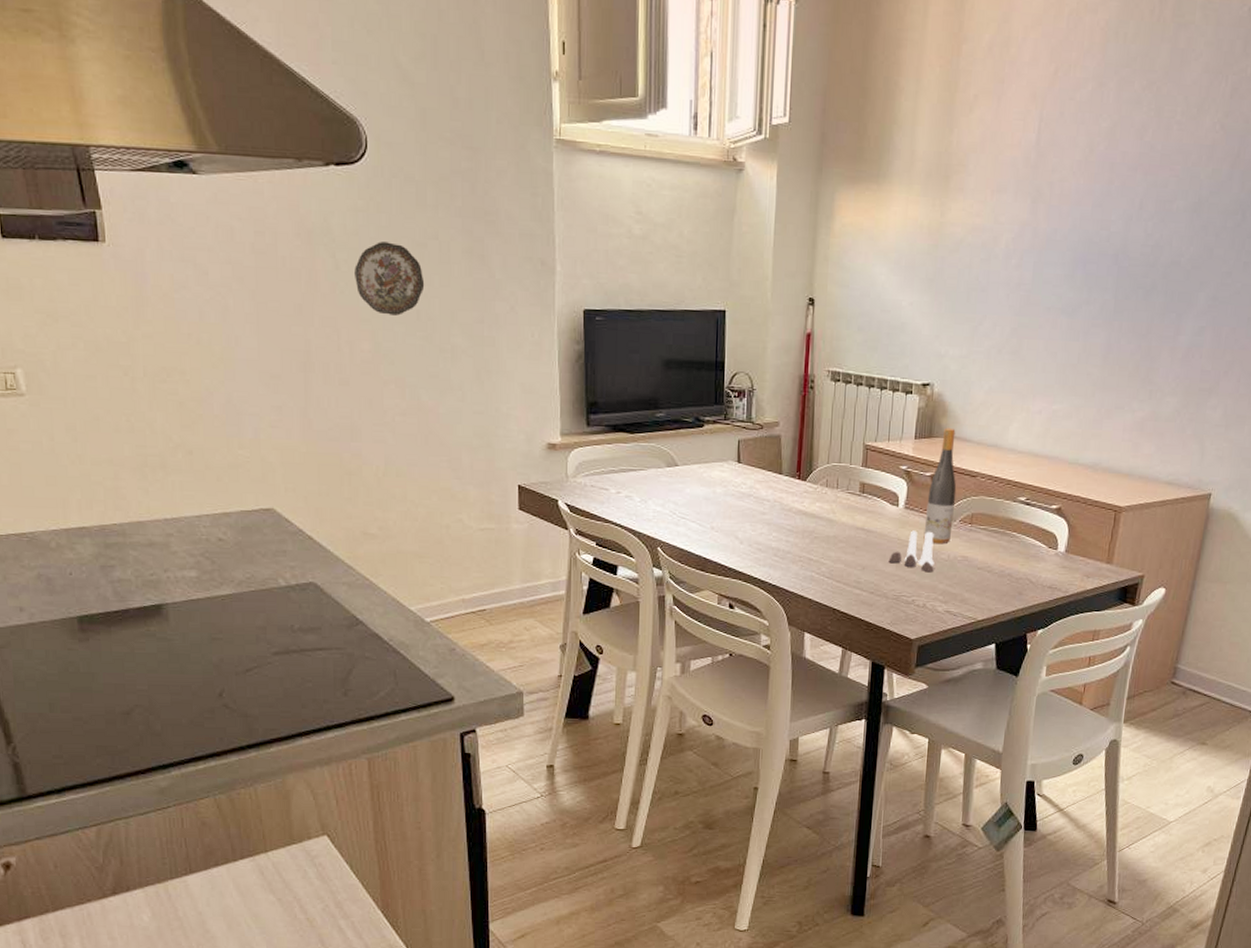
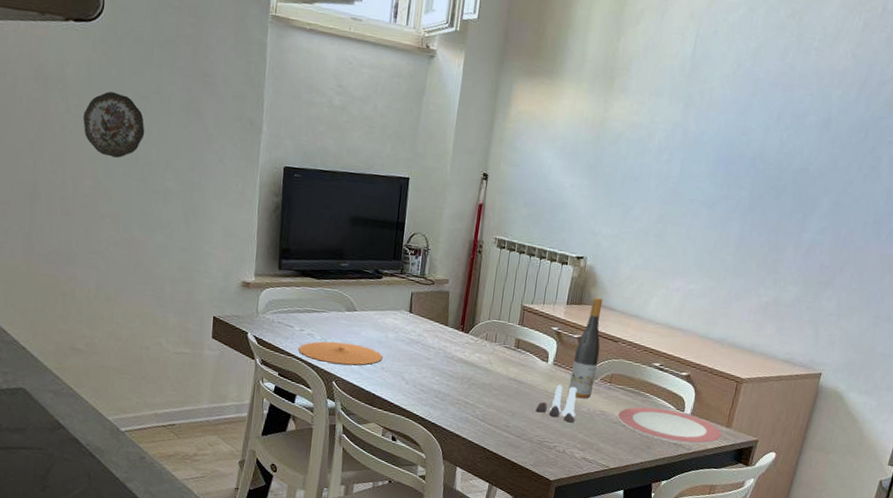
plate: none [617,502,711,527] -> present [299,341,383,365]
plate: none [982,547,1103,586] -> present [617,406,722,445]

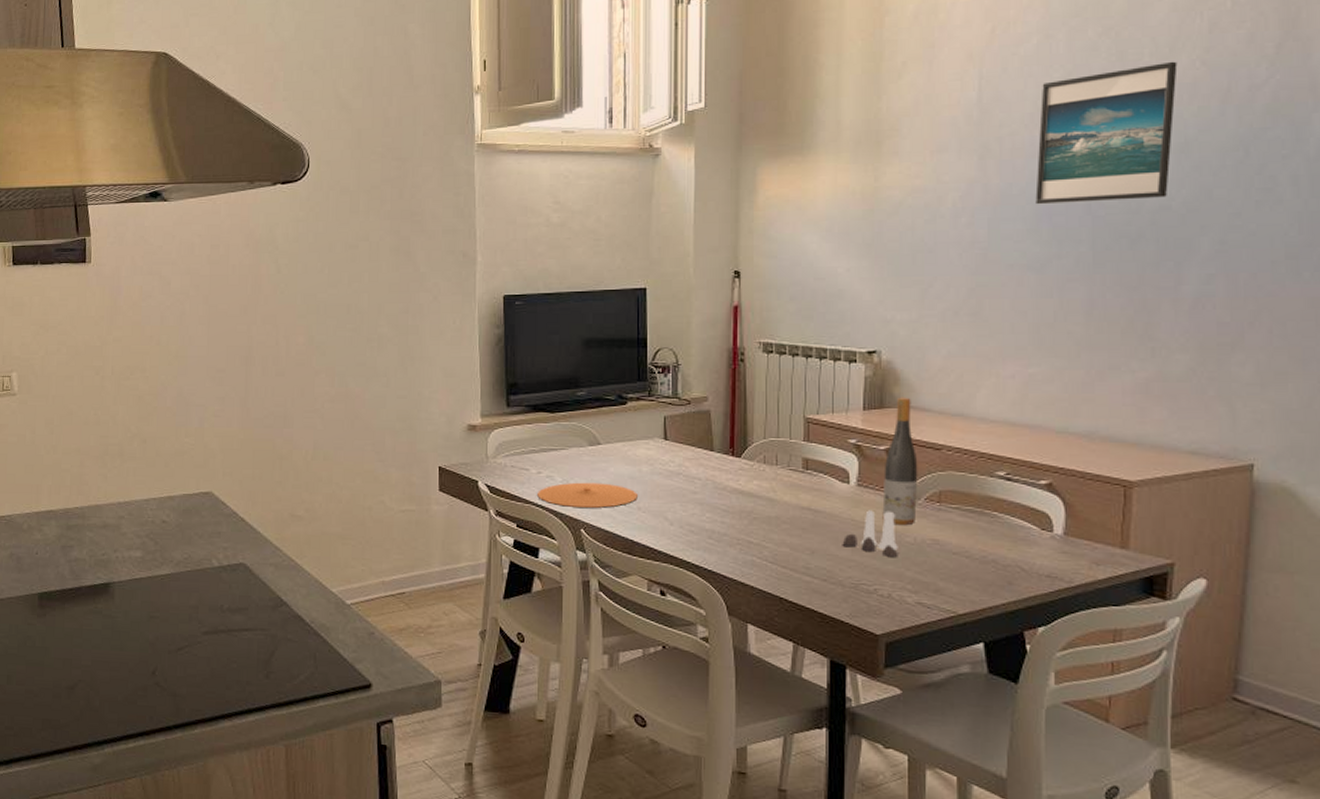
decorative plate: present [83,91,145,158] -> none [294,246,355,311]
plate: present [617,406,722,445] -> none [957,529,1117,576]
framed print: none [718,49,836,162] -> present [1035,61,1178,205]

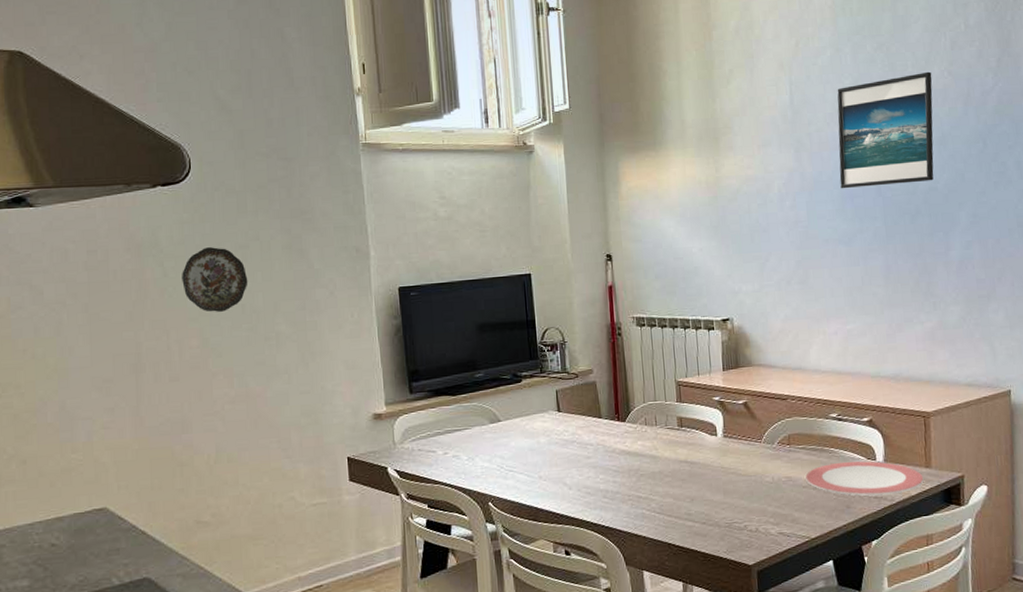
decorative plate: none [294,246,355,311] -> present [182,247,248,312]
plate: present [537,482,638,508] -> none [445,457,538,483]
salt and pepper shaker set: present [842,510,898,557] -> none [715,457,761,496]
wine bottle: present [882,397,918,526] -> none [743,356,772,468]
plate: none [957,529,1117,576] -> present [805,461,924,496]

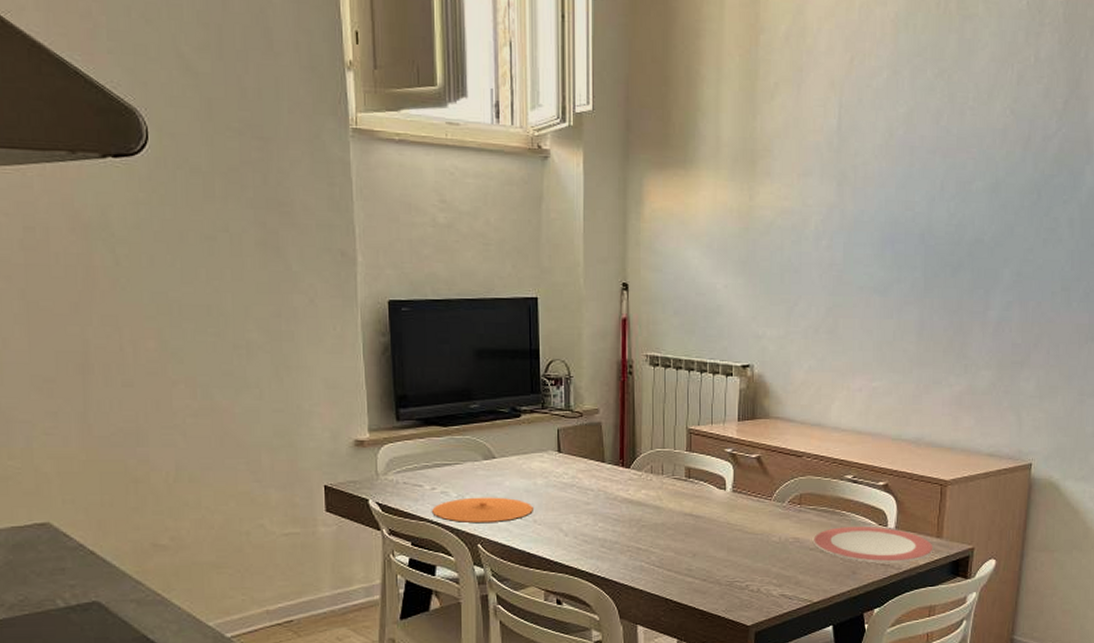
decorative plate: present [182,247,248,312] -> none [137,235,215,312]
plate: none [445,457,538,483] -> present [432,497,533,522]
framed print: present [837,71,934,189] -> none [882,107,993,233]

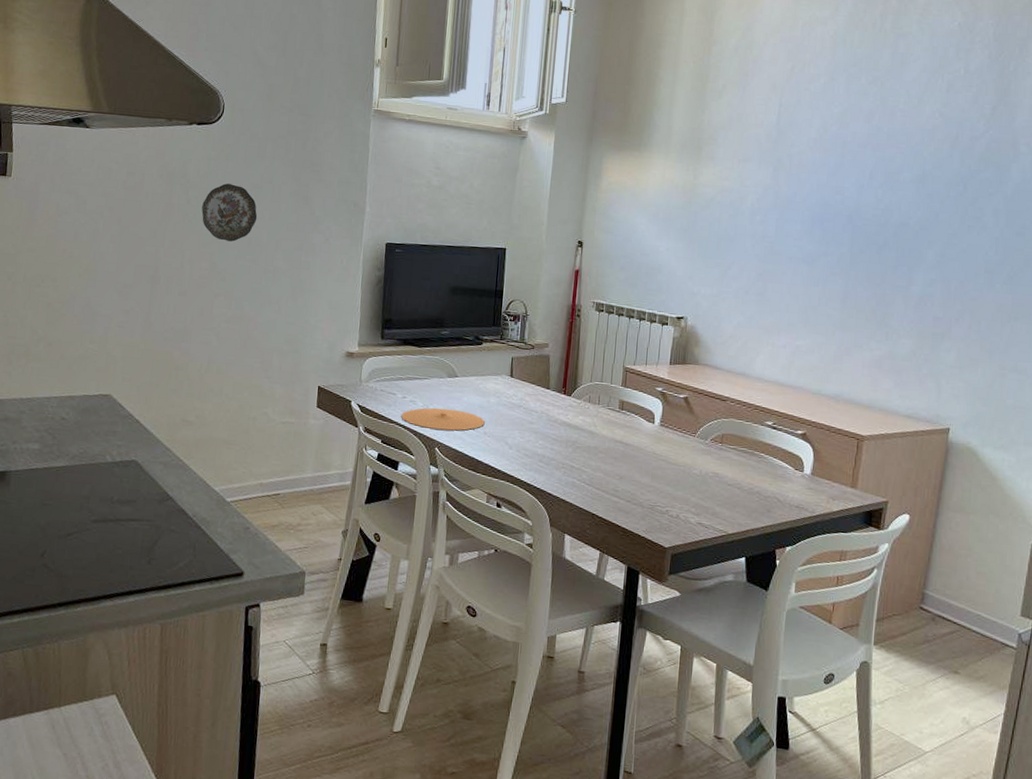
decorative plate: none [137,235,215,312] -> present [201,183,258,242]
plate: present [814,526,933,563] -> none [732,467,848,507]

